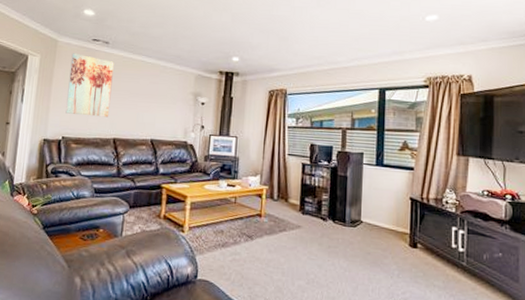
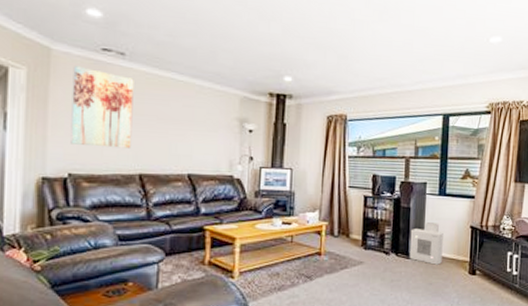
air purifier: none [346,192,381,235] -> present [409,222,443,265]

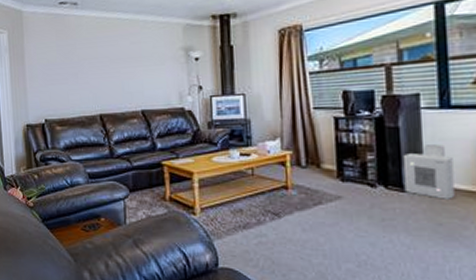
wall art: present [70,66,134,149] -> none [40,22,91,93]

